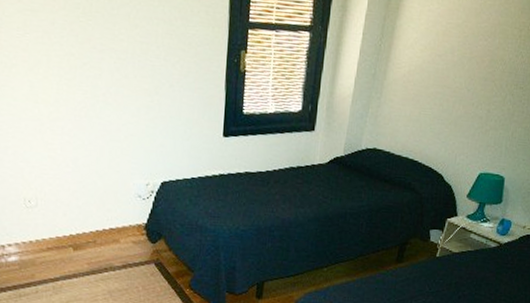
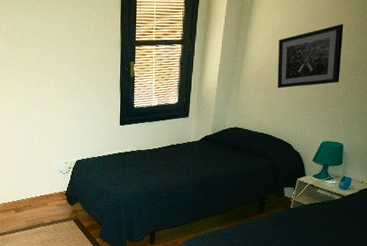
wall art: none [429,21,515,101] -> present [277,24,344,89]

